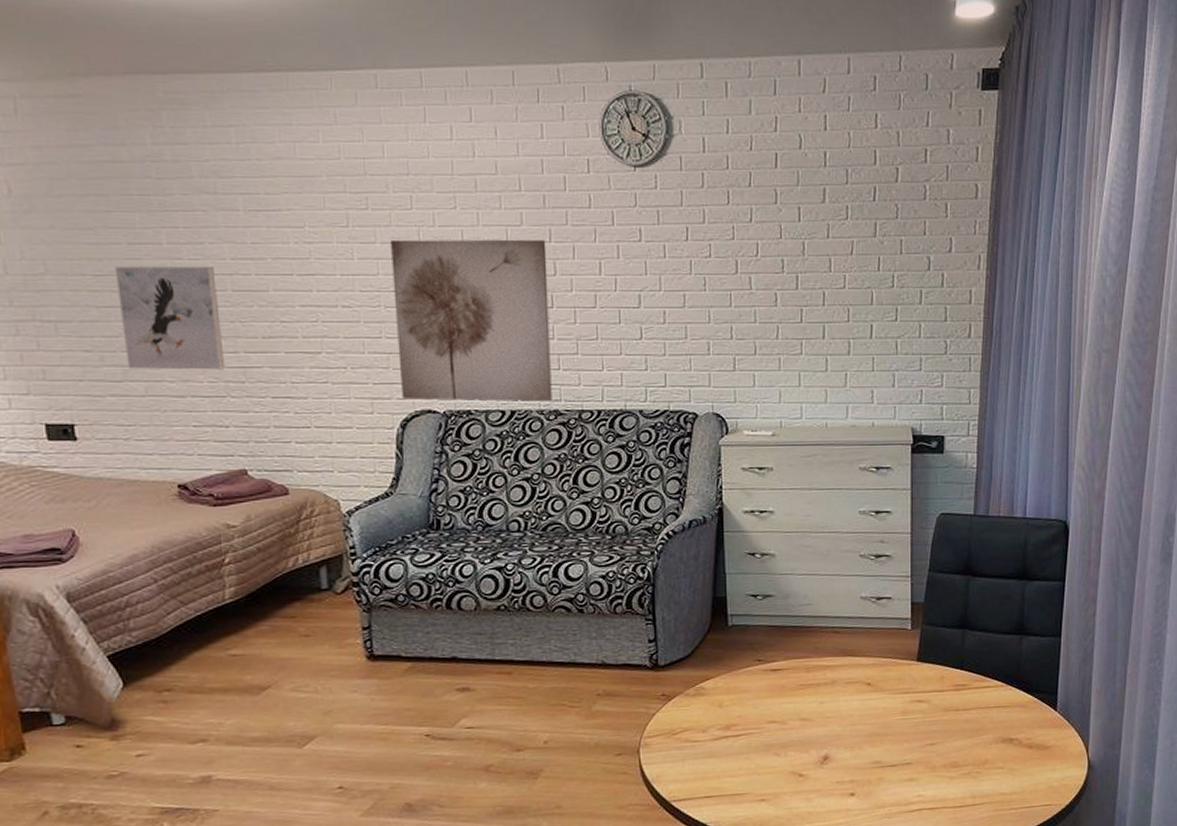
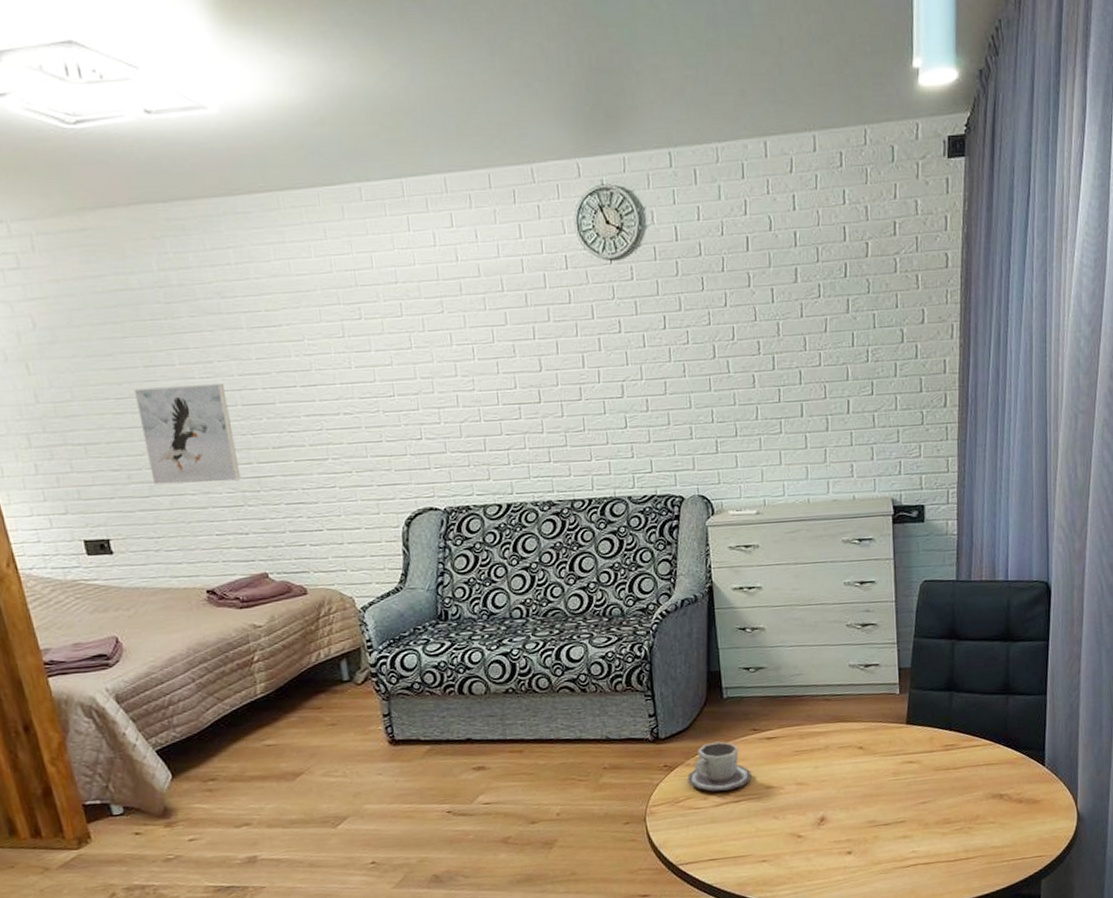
wall art: present [391,239,552,401] -> none [384,337,545,499]
cup: none [686,671,754,724] -> present [687,741,752,792]

